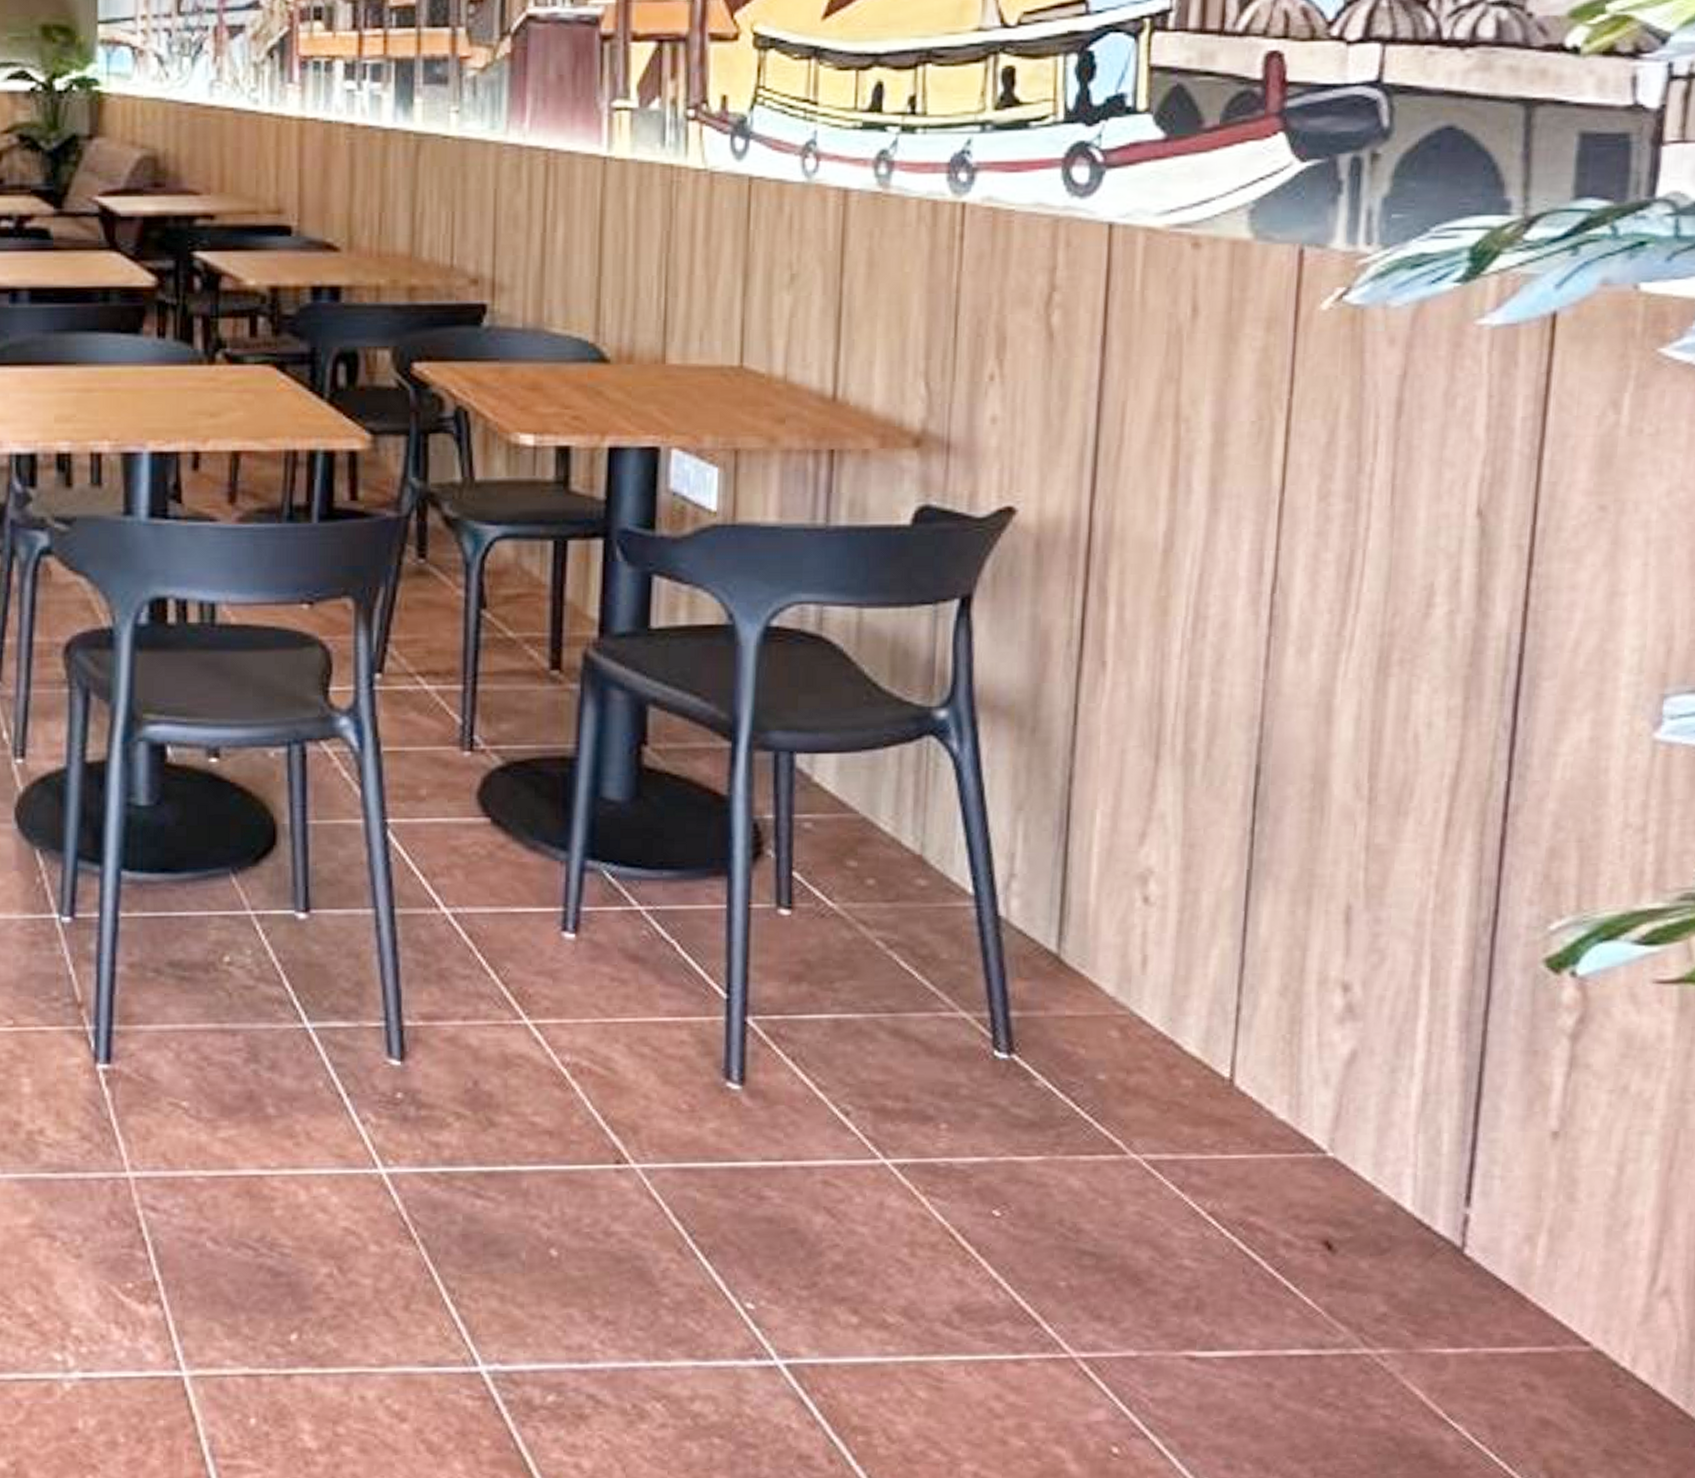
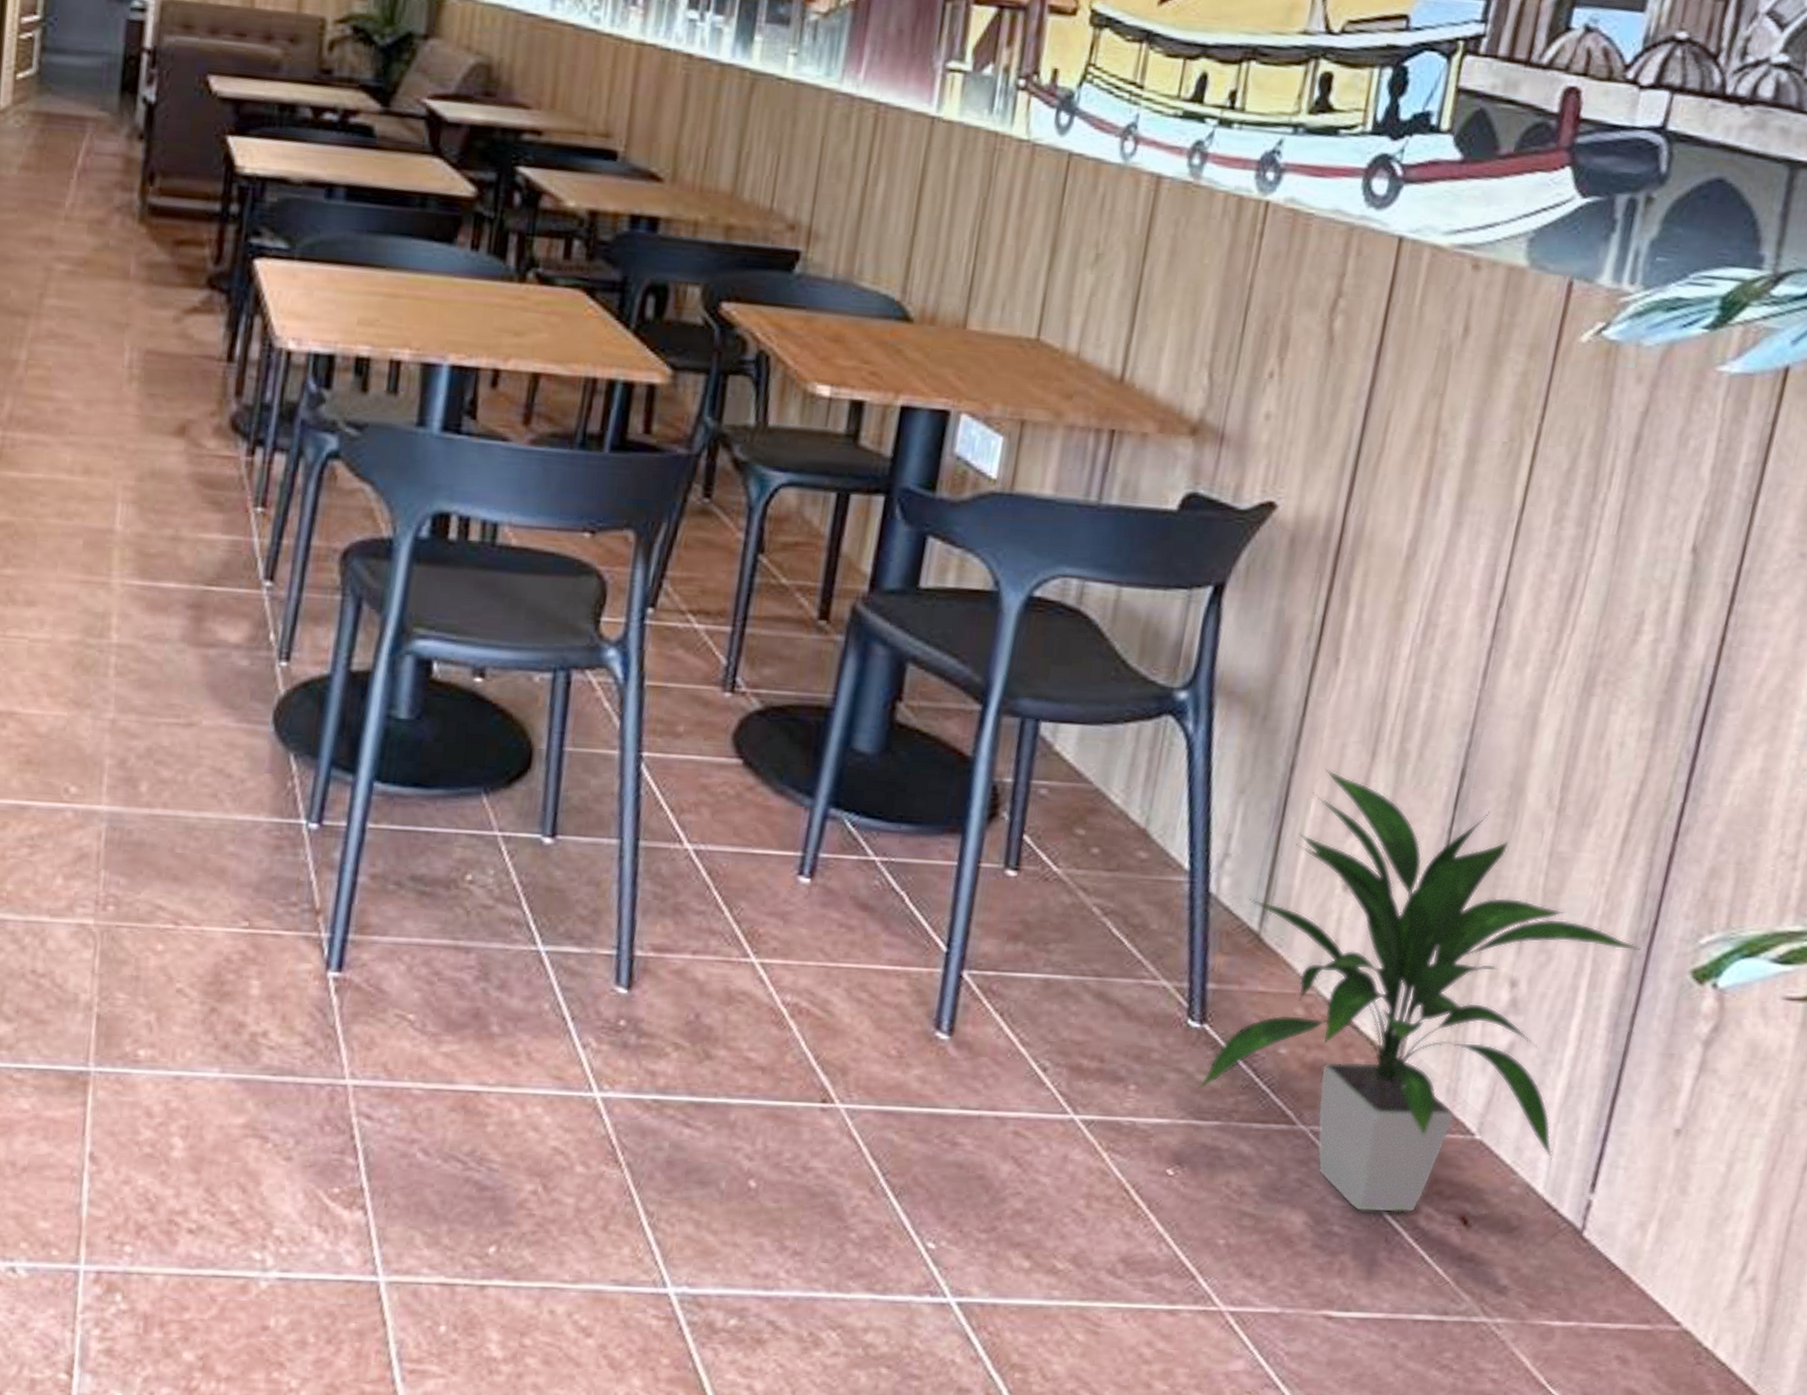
indoor plant: none [1014,776,1484,1243] -> present [1197,768,1642,1213]

